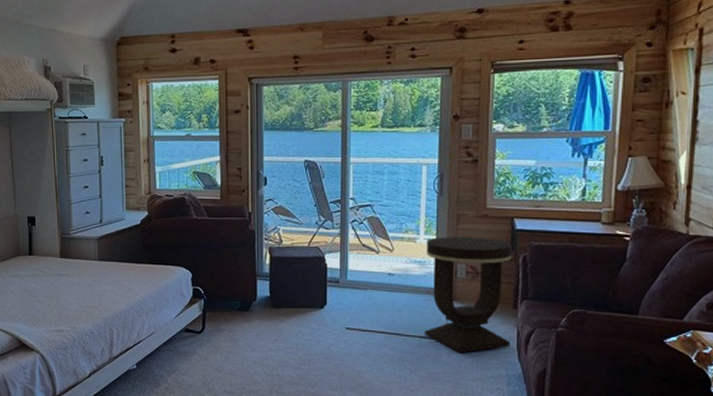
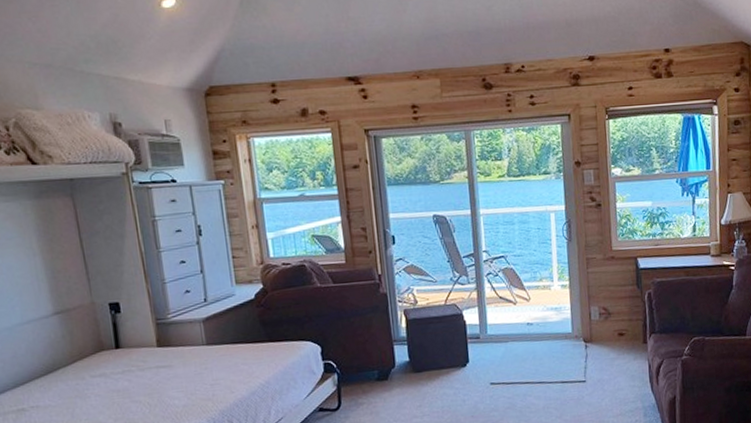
side table: present [425,237,512,353] -> none [561,278,644,393]

